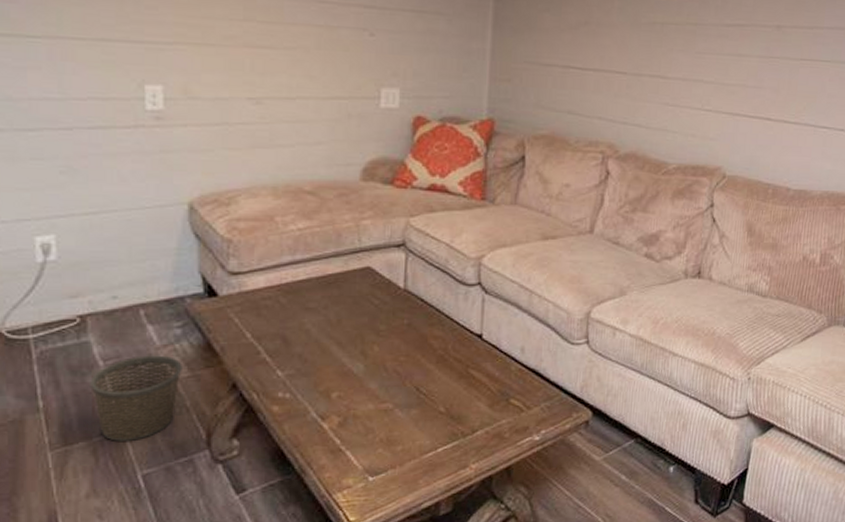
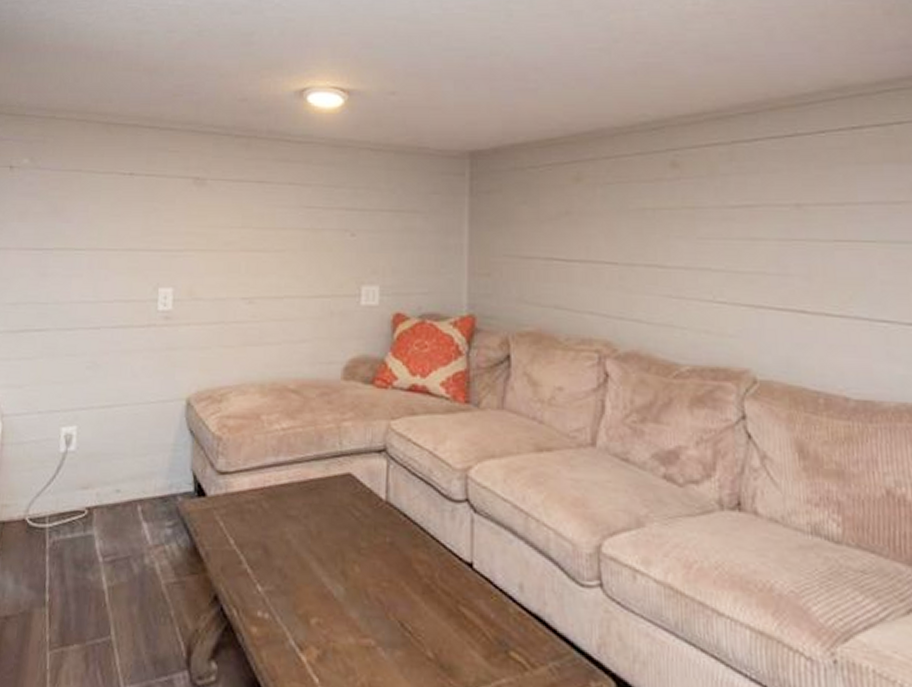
basket: present [90,355,182,441] -> none [89,554,170,650]

